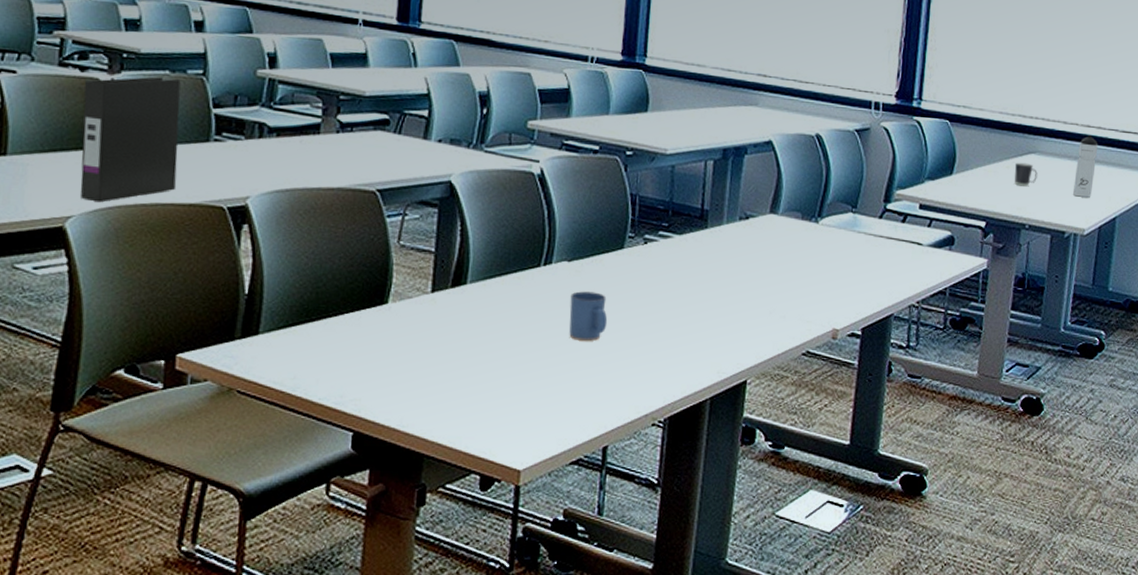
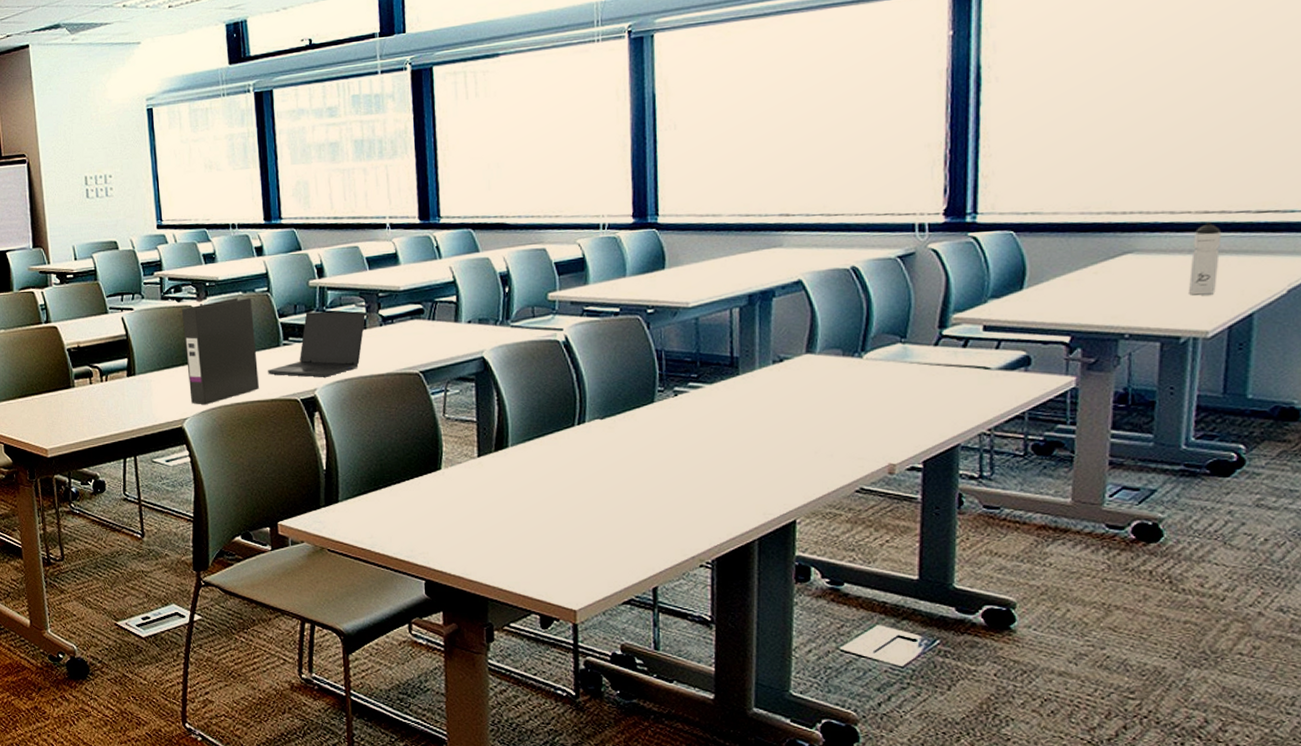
laptop: none [189,105,321,184] -> present [268,311,366,377]
mug: present [569,291,608,341] -> none [606,445,645,491]
mug: present [1014,162,1038,187] -> none [1106,265,1137,292]

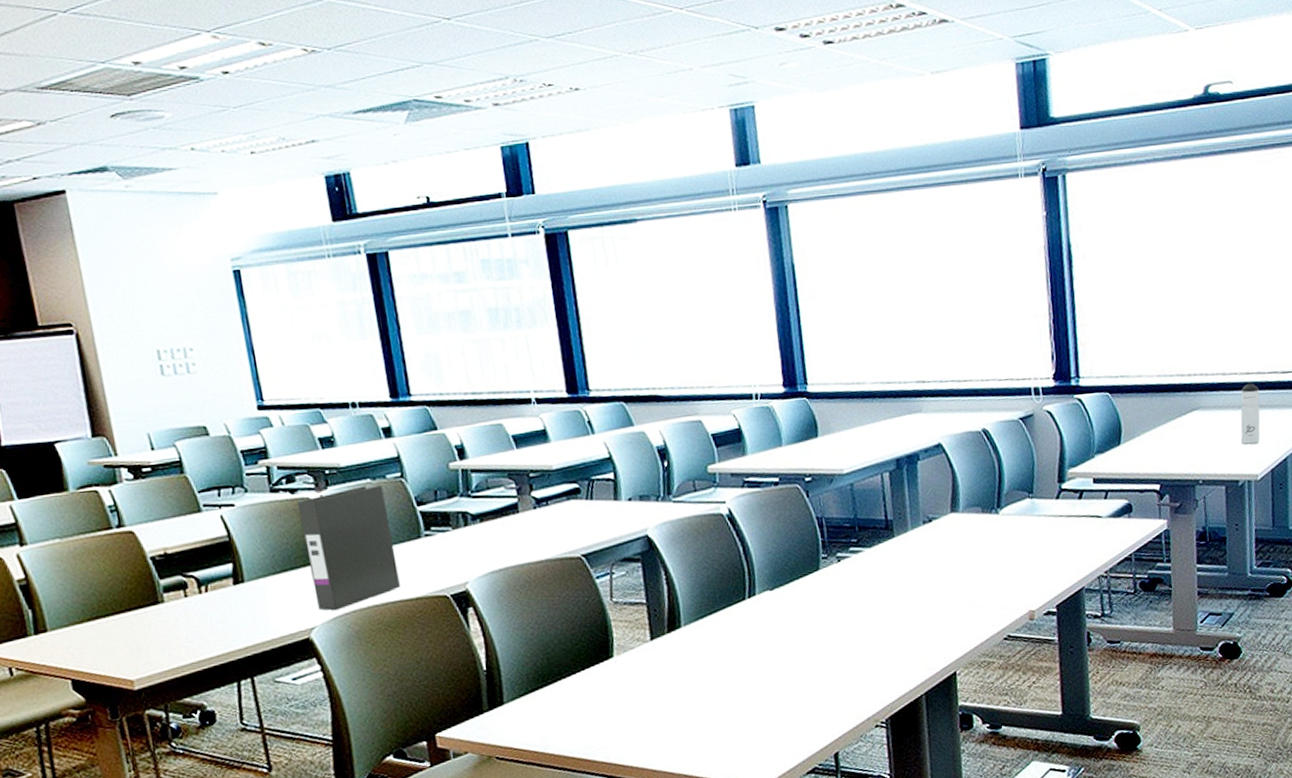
laptop: present [268,311,366,377] -> none [409,494,517,570]

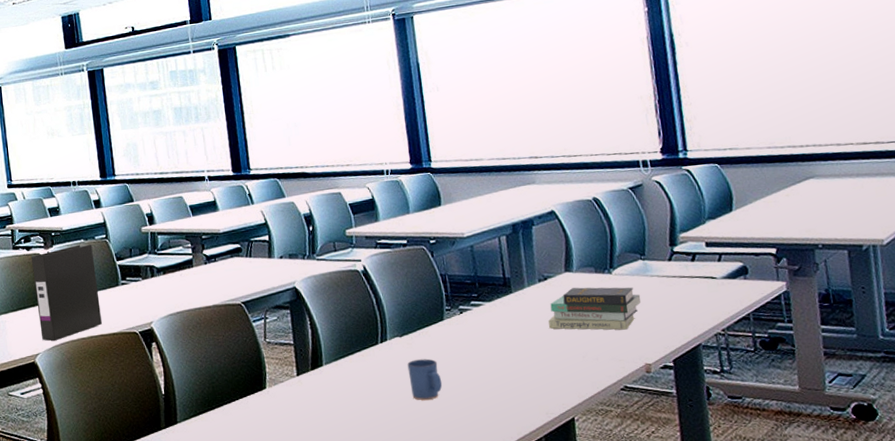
mug: none [778,614,818,661] -> present [407,358,443,400]
books: none [932,528,1028,576] -> present [548,287,641,330]
water bottle: present [1240,382,1260,445] -> none [858,151,883,211]

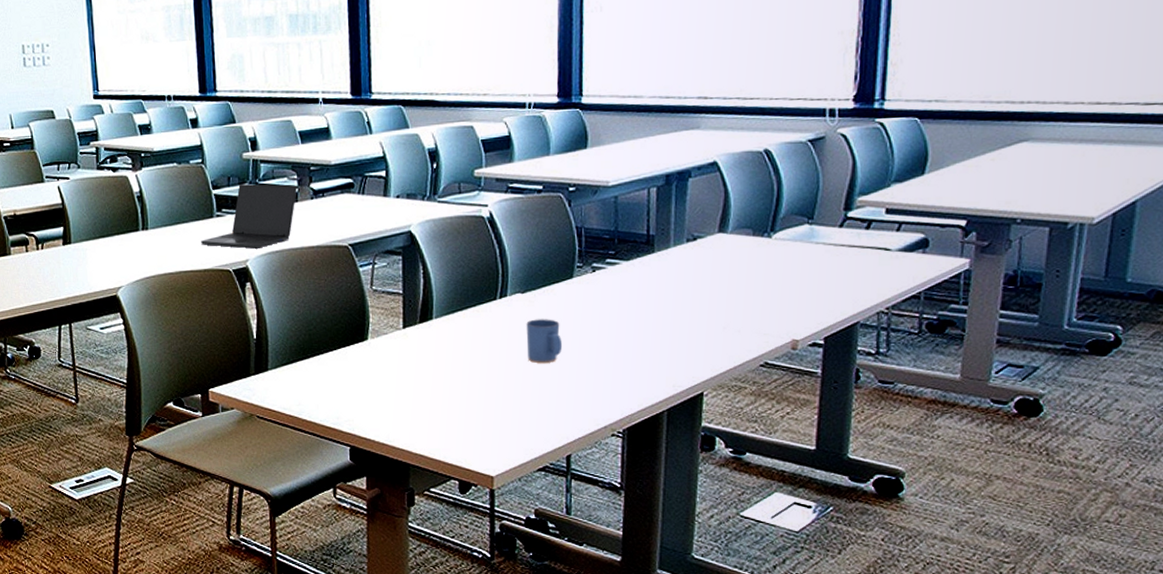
binder: present [31,244,102,341] -> none [118,169,192,273]
laptop: none [109,252,192,312] -> present [201,183,297,249]
books: present [548,287,641,330] -> none [691,251,800,301]

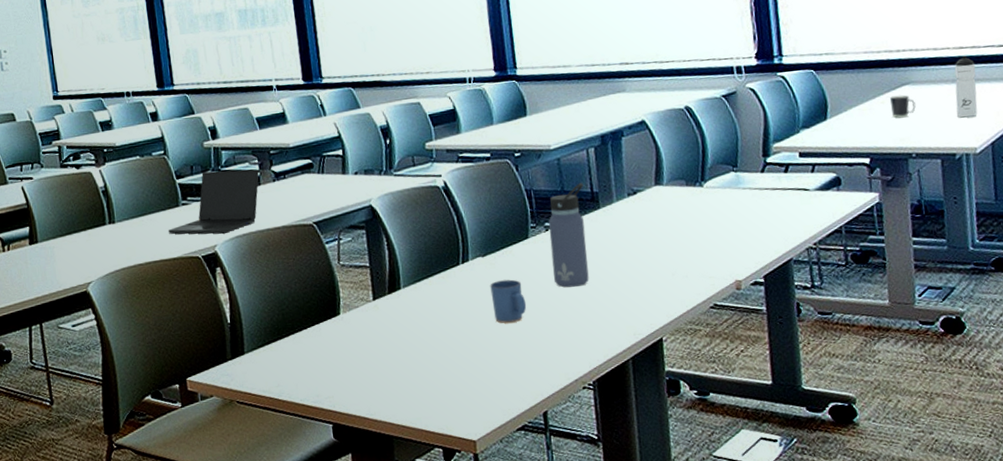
water bottle: none [595,223,639,332] -> present [548,182,589,288]
mug: none [1002,152,1031,178] -> present [890,95,916,118]
water bottle: none [1078,113,1112,183] -> present [954,56,978,118]

